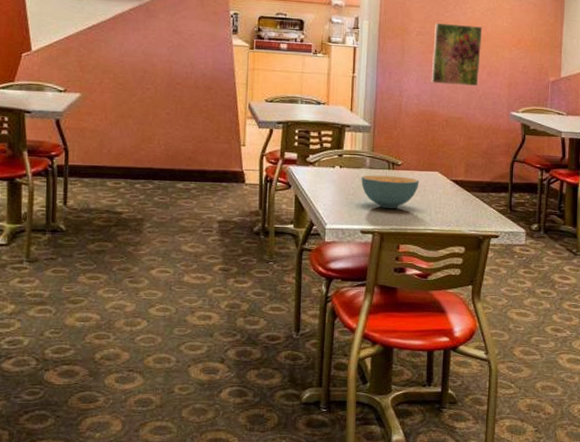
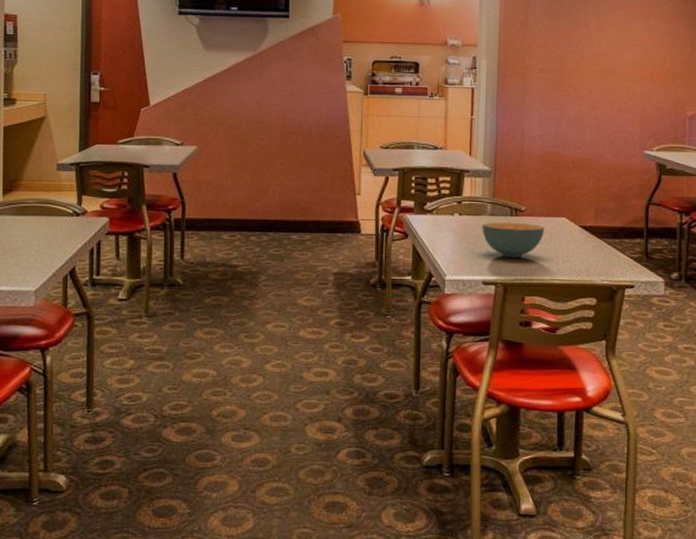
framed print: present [431,22,483,87] -> none [555,58,610,125]

